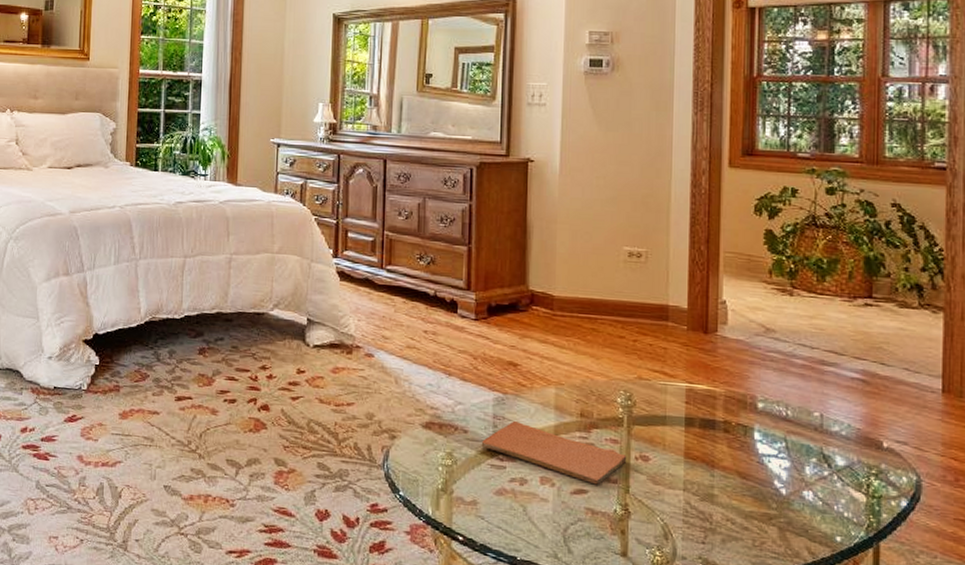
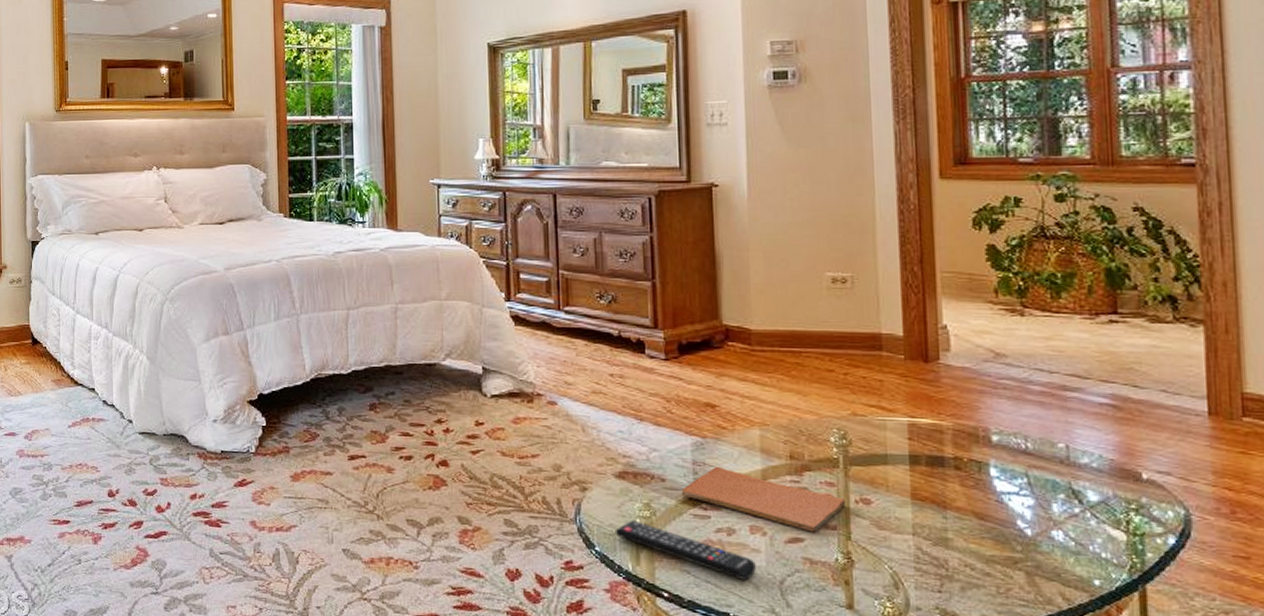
remote control: none [418,467,543,527] -> present [614,520,756,580]

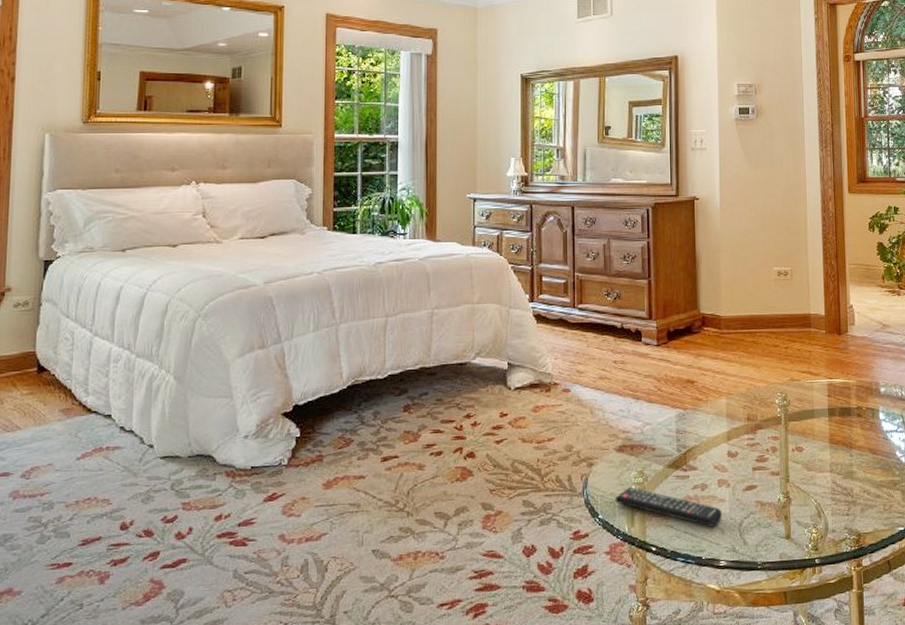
book: present [681,466,846,533] -> none [667,432,786,479]

